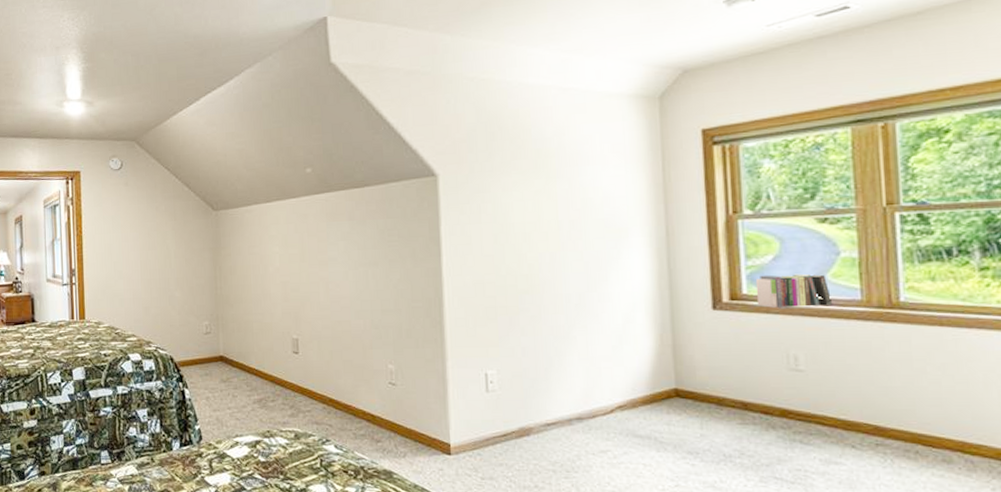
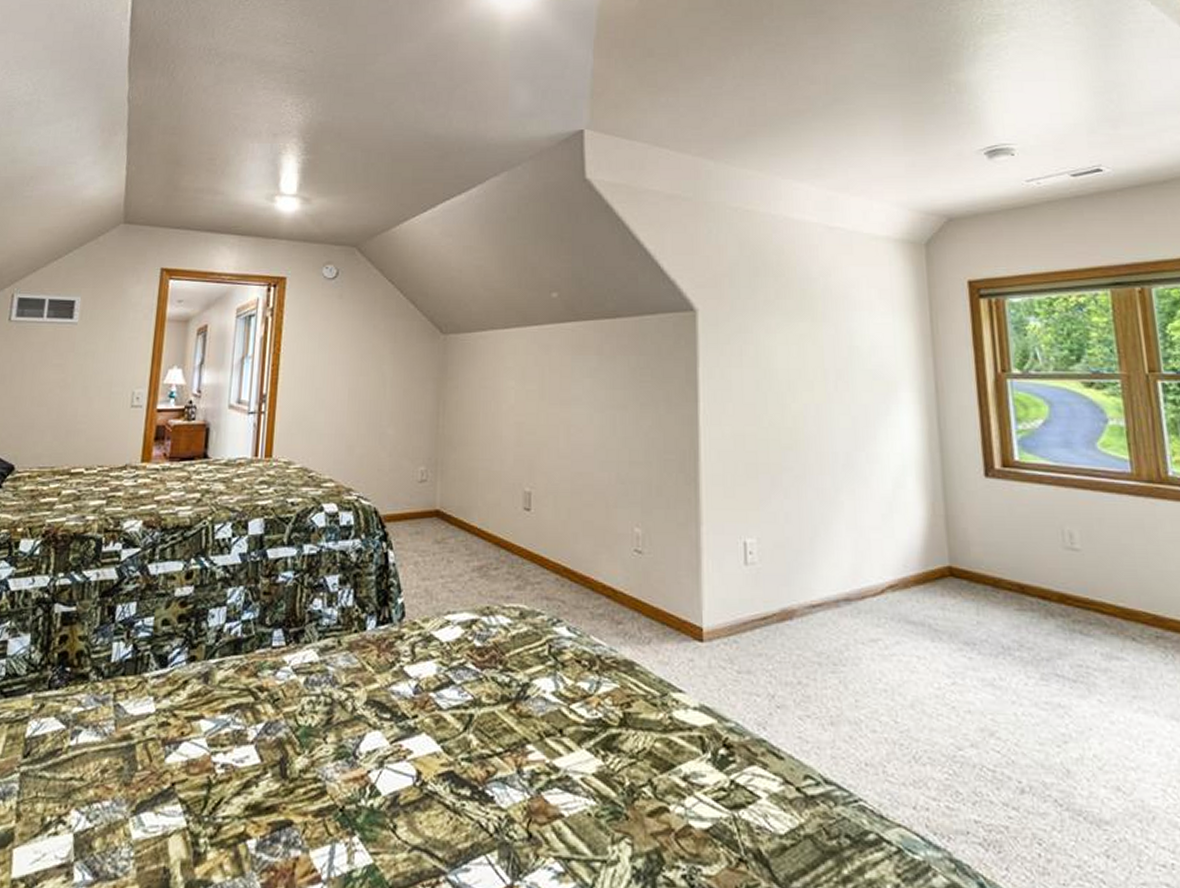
books: present [755,273,833,308] -> none [1026,440,1104,478]

